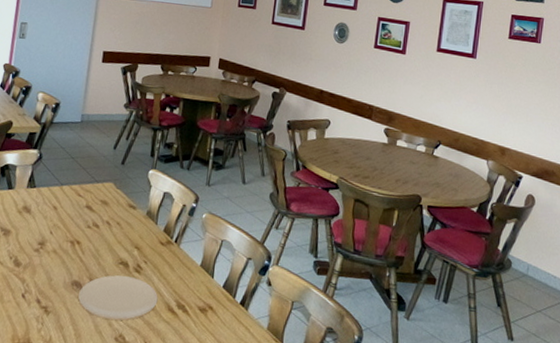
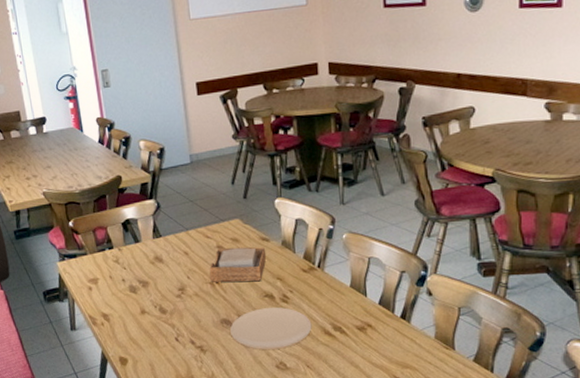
napkin holder: none [72,208,131,248] -> present [209,246,267,282]

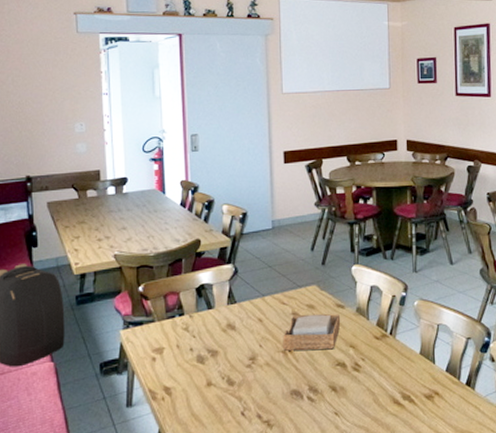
plate: present [230,307,312,350] -> none [300,376,382,423]

